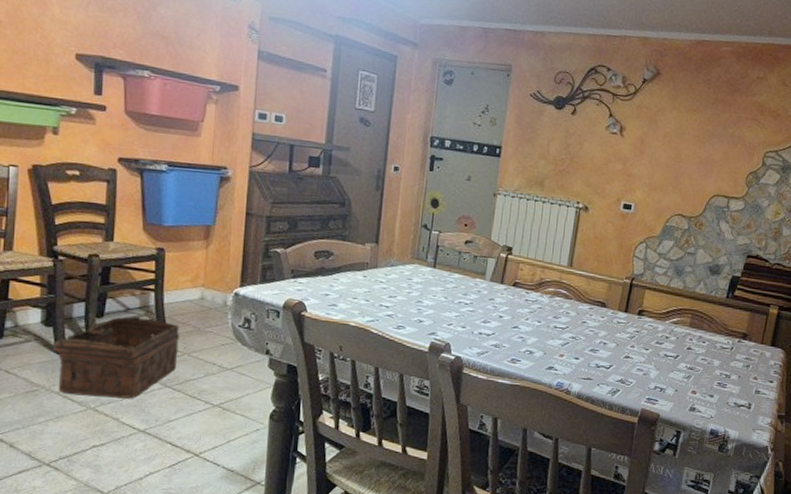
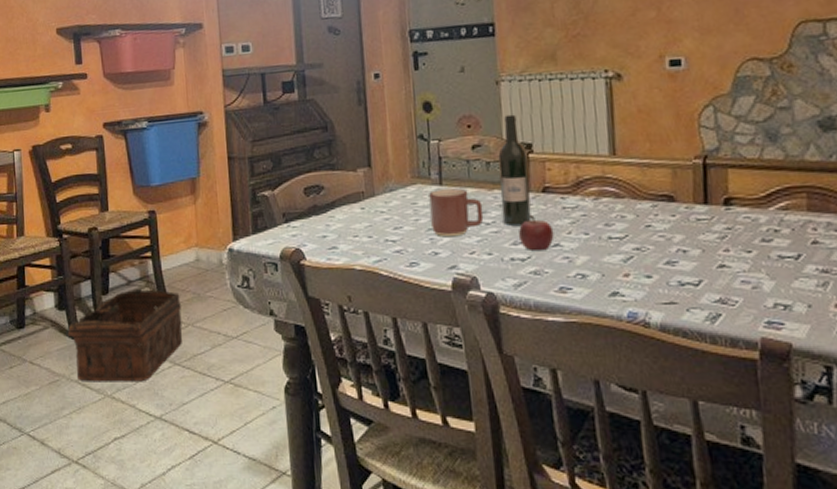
mug: none [421,271,465,311] -> present [429,188,484,237]
wine bottle: none [478,221,507,309] -> present [498,114,532,226]
fruit: none [488,301,516,329] -> present [518,214,555,250]

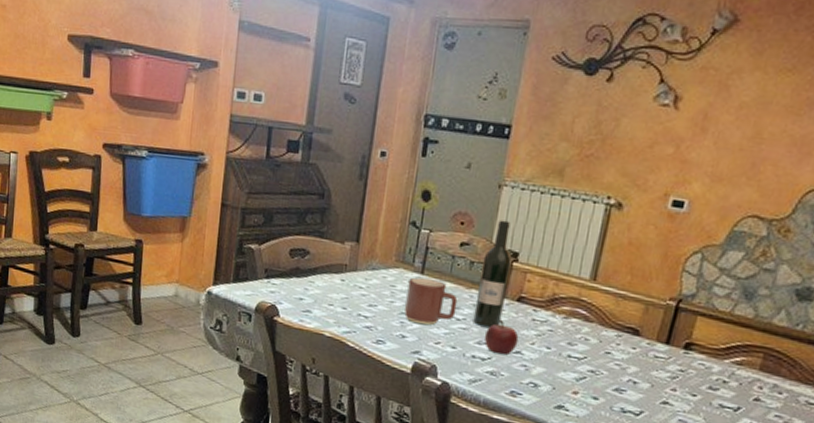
basket: present [55,288,182,382] -> none [32,310,155,395]

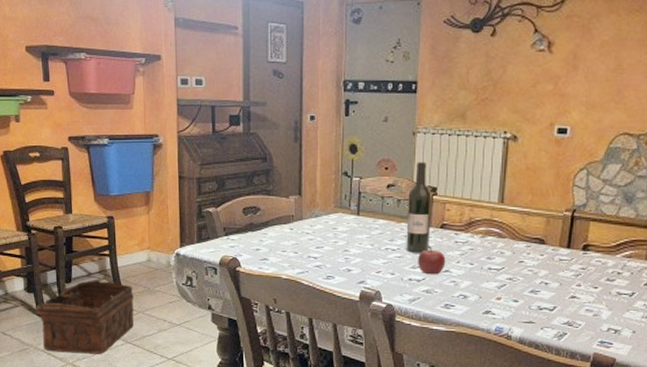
basket: none [32,310,155,395] -> present [25,279,135,355]
mug: present [404,277,458,326] -> none [348,219,391,258]

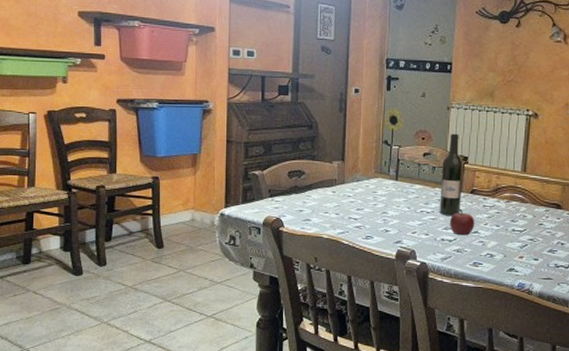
basket: present [25,279,135,355] -> none [60,238,176,313]

